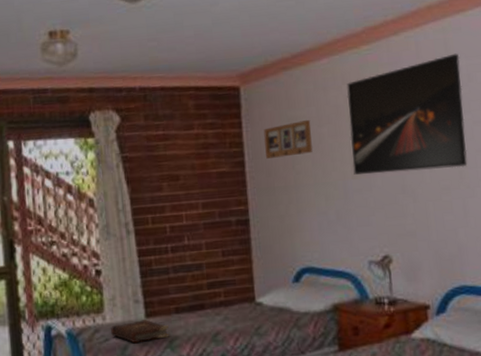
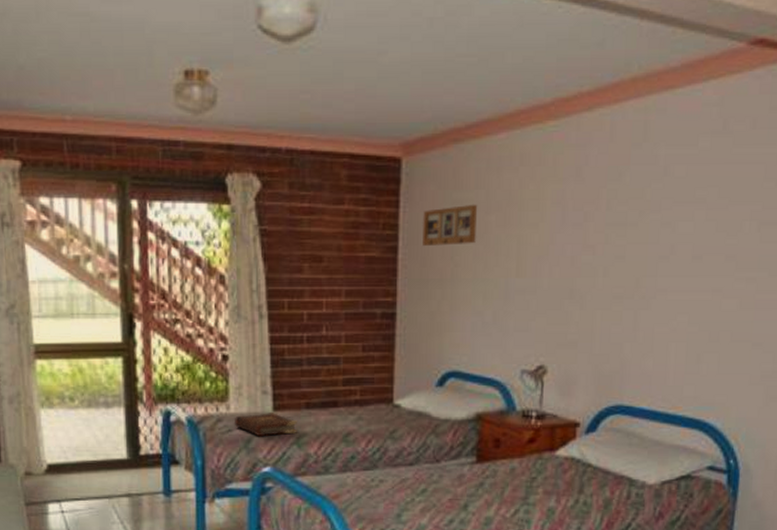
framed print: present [347,53,468,175] -> none [518,139,659,275]

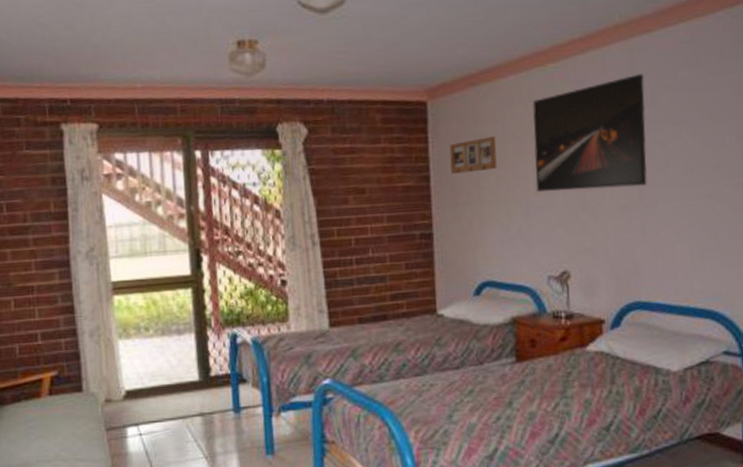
book: present [234,413,297,437] -> none [294,329,352,352]
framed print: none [518,139,659,275] -> present [532,73,648,192]

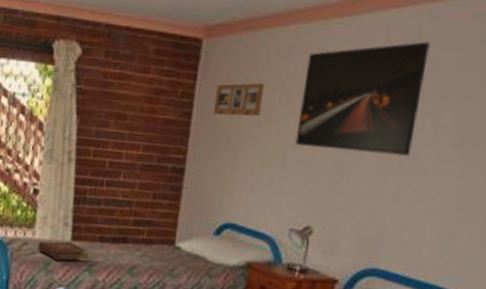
book: none [294,329,352,352] -> present [37,241,91,262]

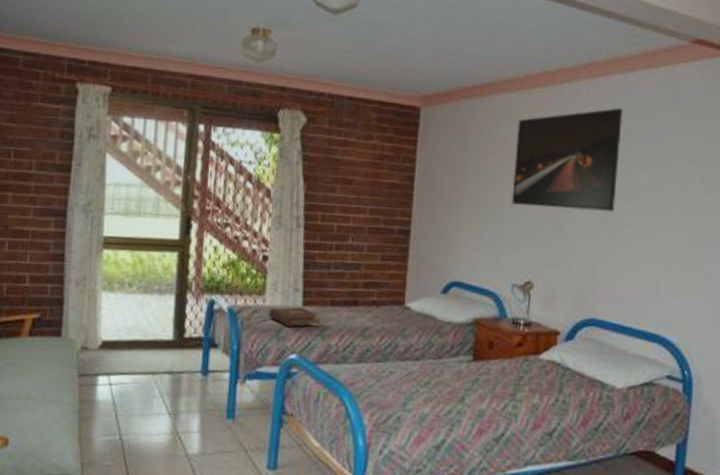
picture frame: present [214,82,265,117] -> none [434,147,480,179]

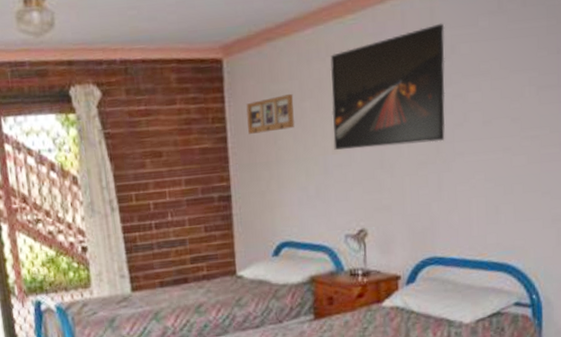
book: present [268,307,322,328] -> none [98,293,155,316]
picture frame: none [434,147,480,179] -> present [246,93,294,134]

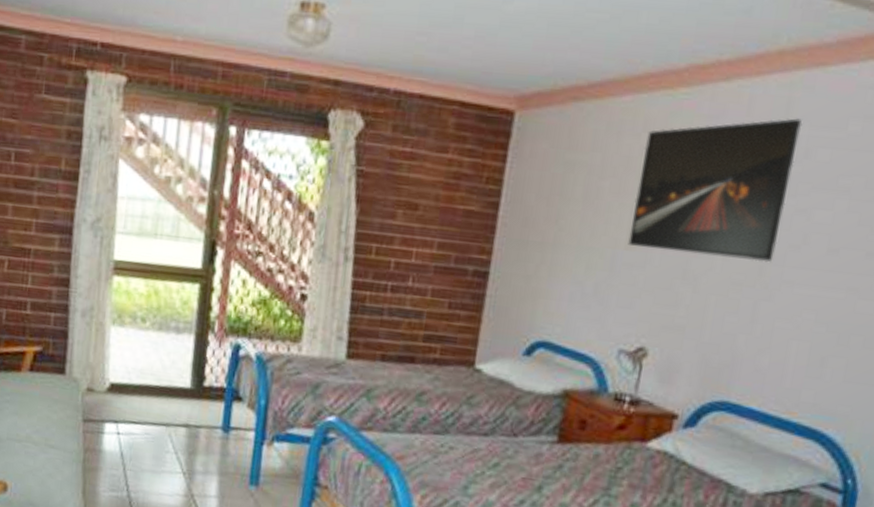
picture frame: present [246,93,294,134] -> none [527,166,592,209]

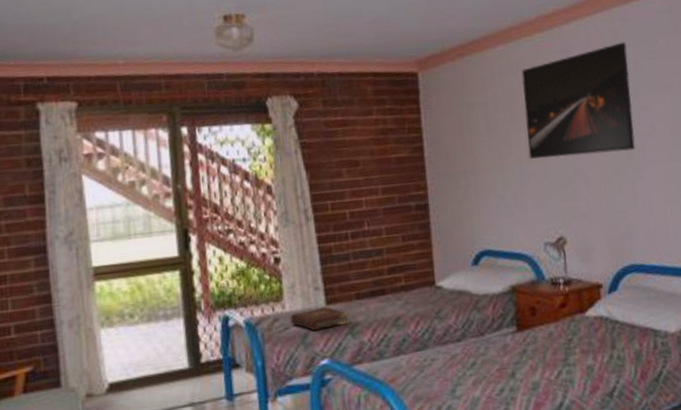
book: none [303,359,370,385] -> present [290,307,350,332]

